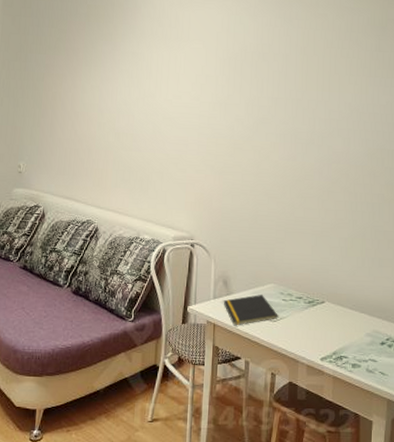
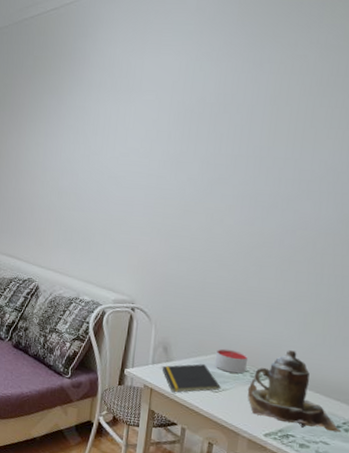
candle: none [271,278,301,301] -> present [214,348,249,374]
teapot: none [302,274,386,349] -> present [247,350,342,433]

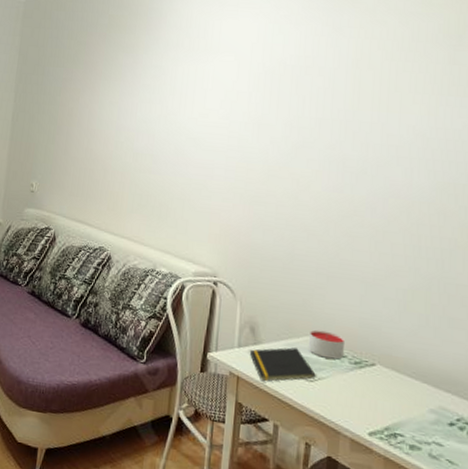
teapot: present [247,350,342,433] -> none [346,332,456,432]

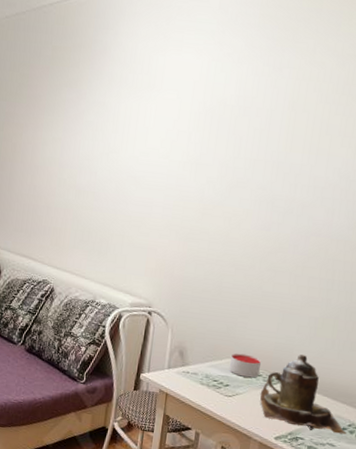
notepad: present [249,347,316,382] -> none [177,368,234,398]
teapot: none [346,332,456,432] -> present [260,354,347,435]

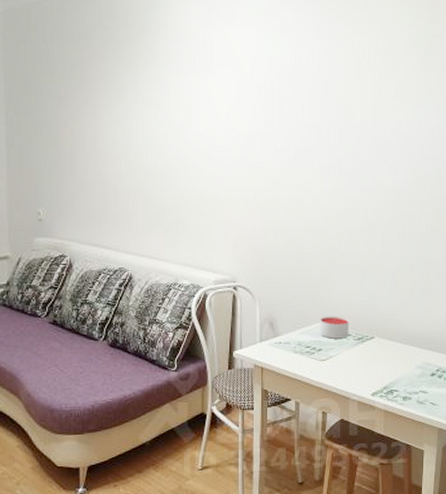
teapot: present [260,354,347,435] -> none [352,309,436,381]

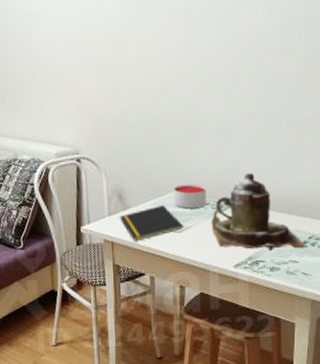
notepad: none [270,334,327,368] -> present [119,205,183,242]
teapot: none [352,309,436,381] -> present [211,173,309,251]

